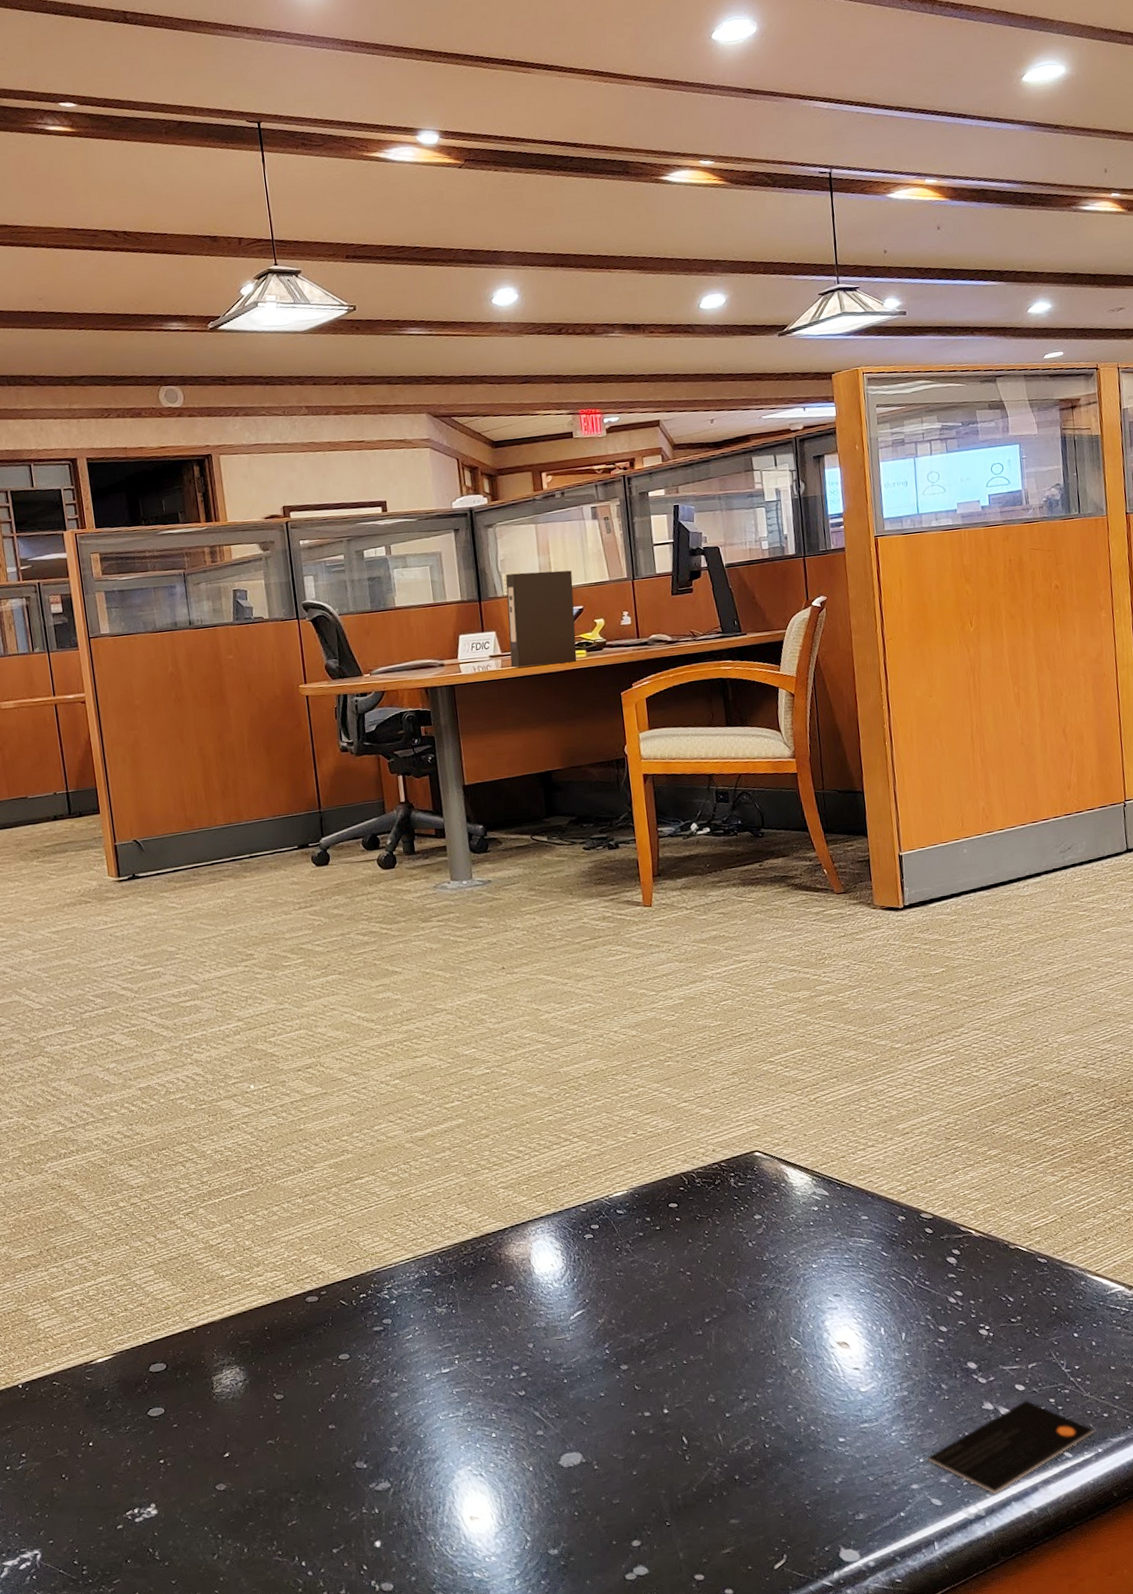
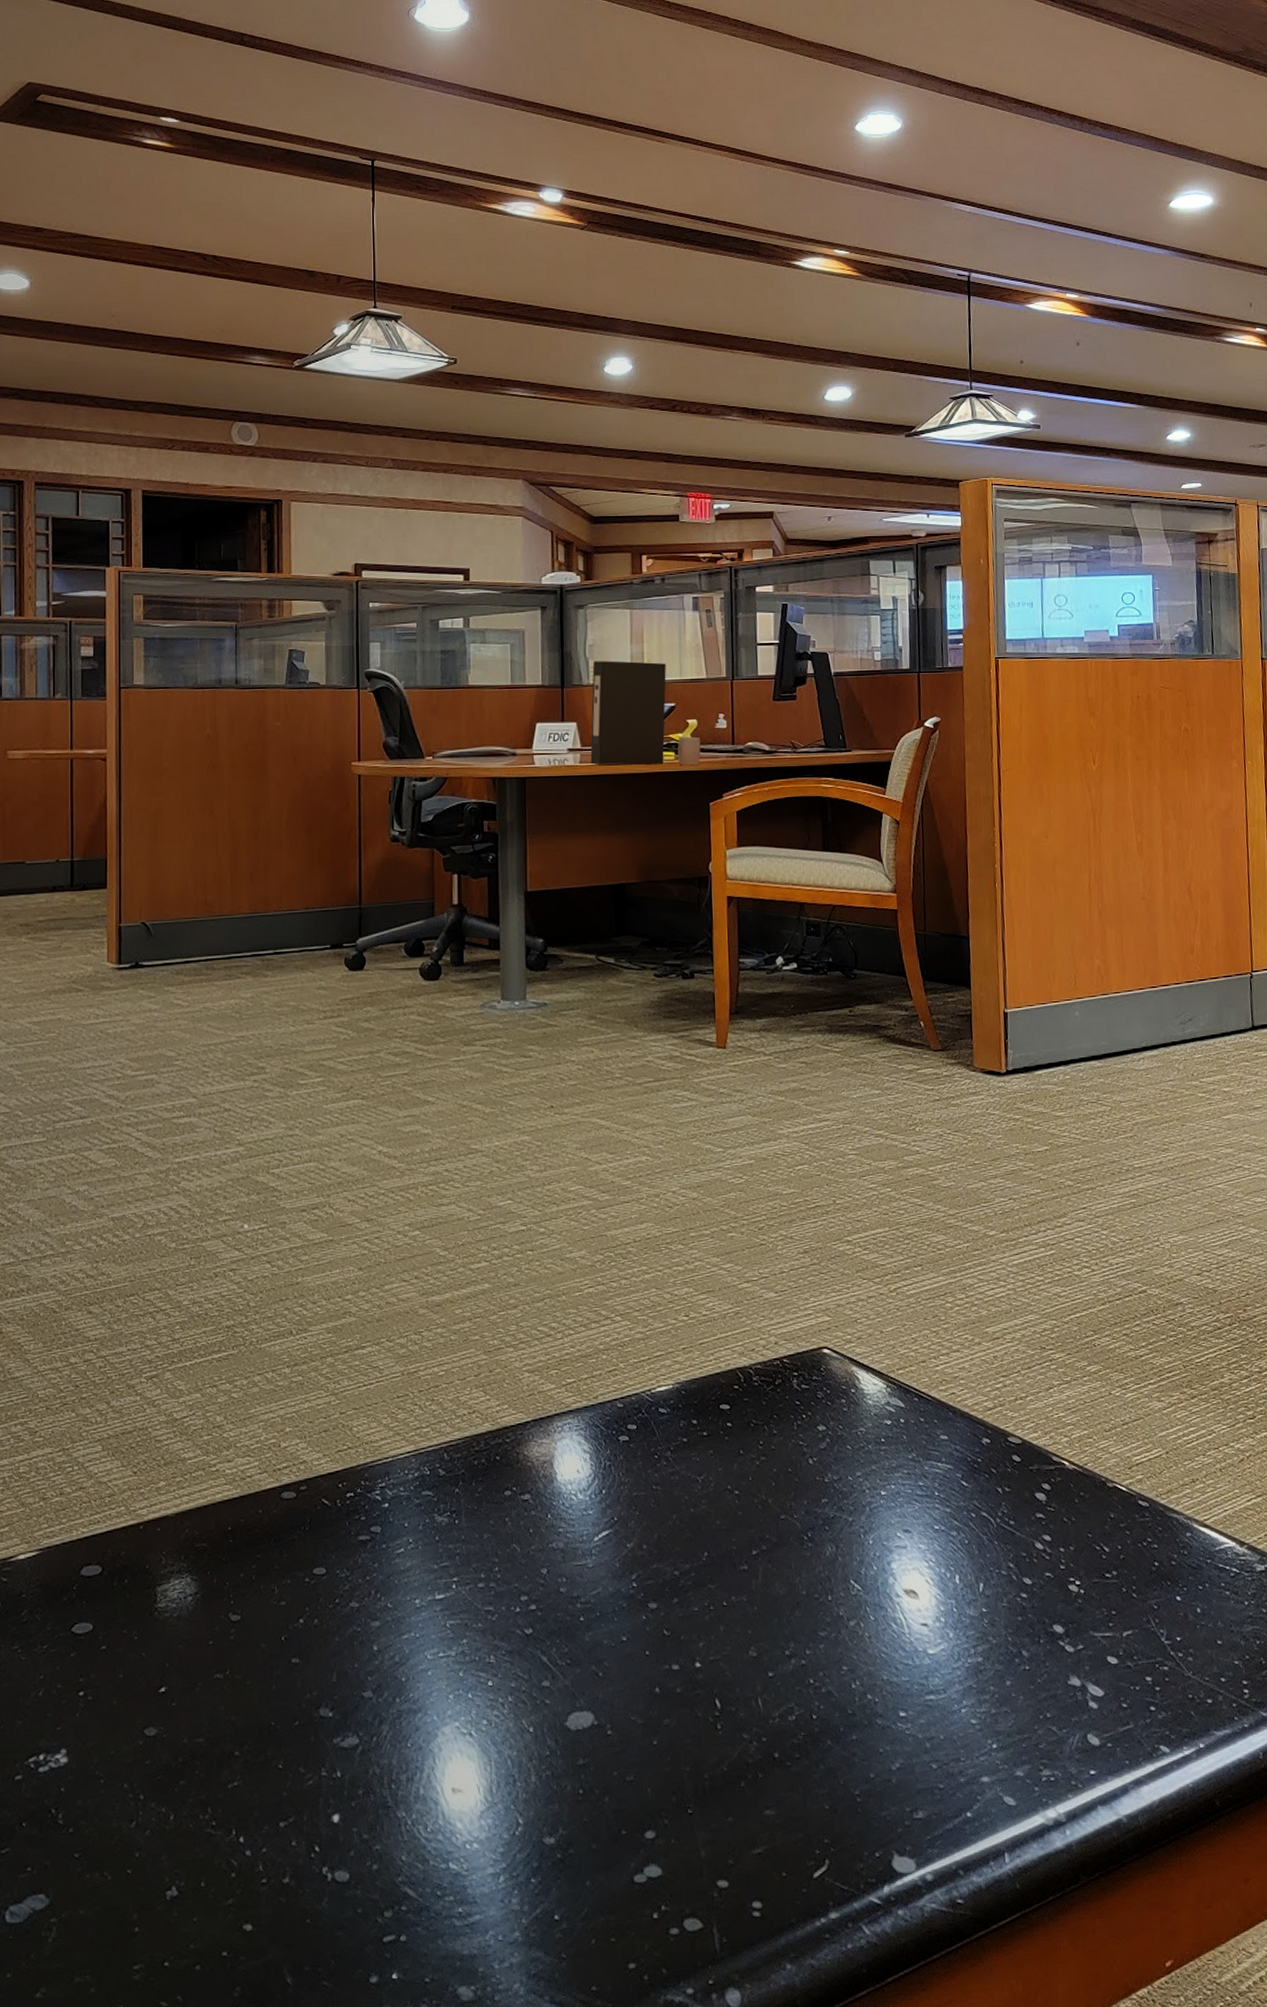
mug: none [588,634,610,662] -> present [678,736,701,766]
business card: present [927,1400,1095,1494] -> none [1001,1677,1197,1794]

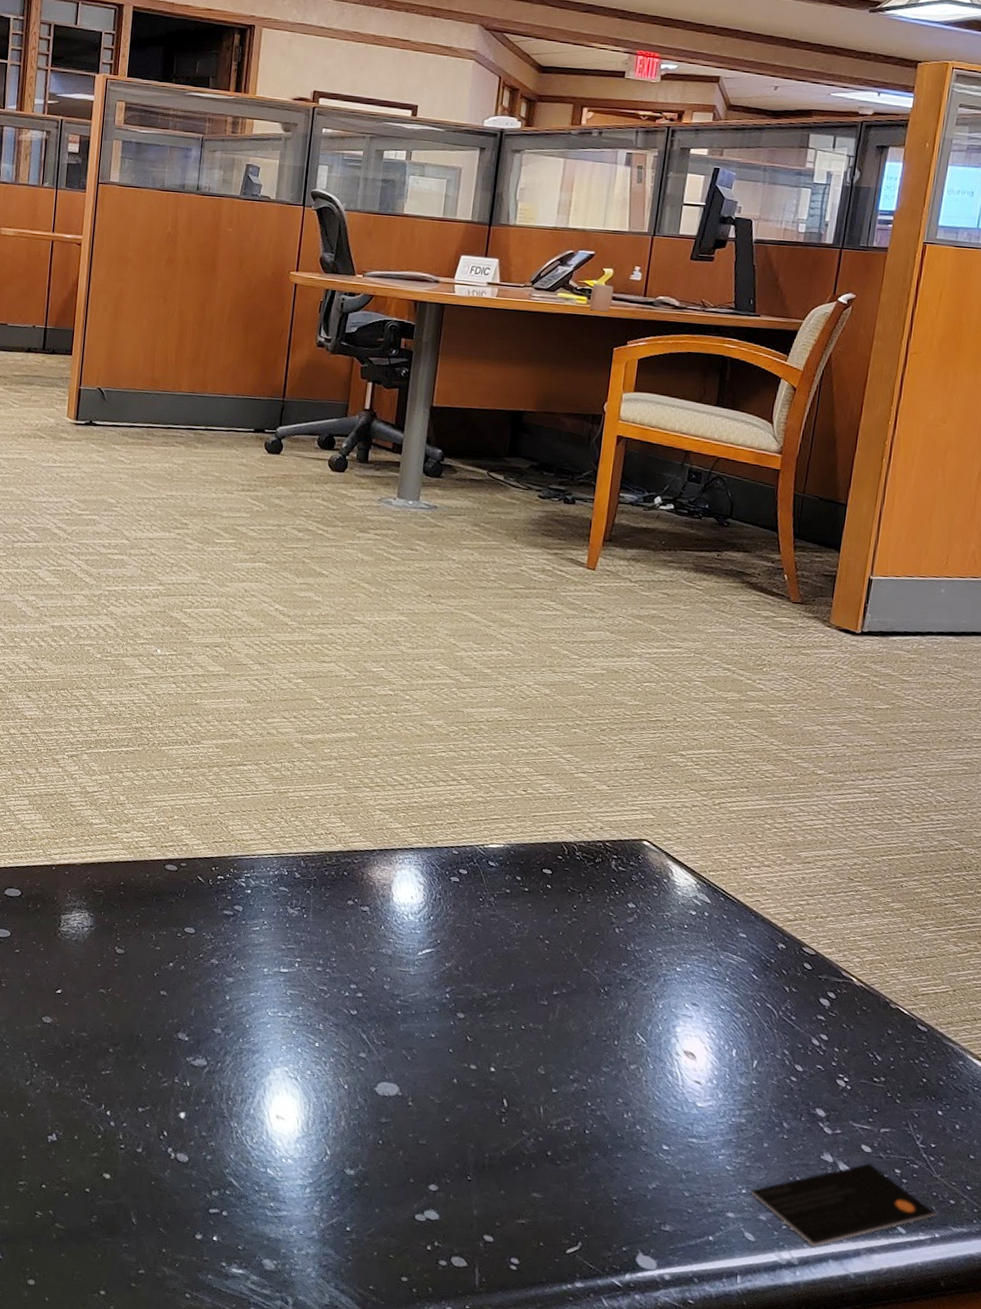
binder: present [590,661,666,765] -> none [506,204,591,307]
business card: none [1001,1677,1197,1794] -> present [750,1163,937,1247]

